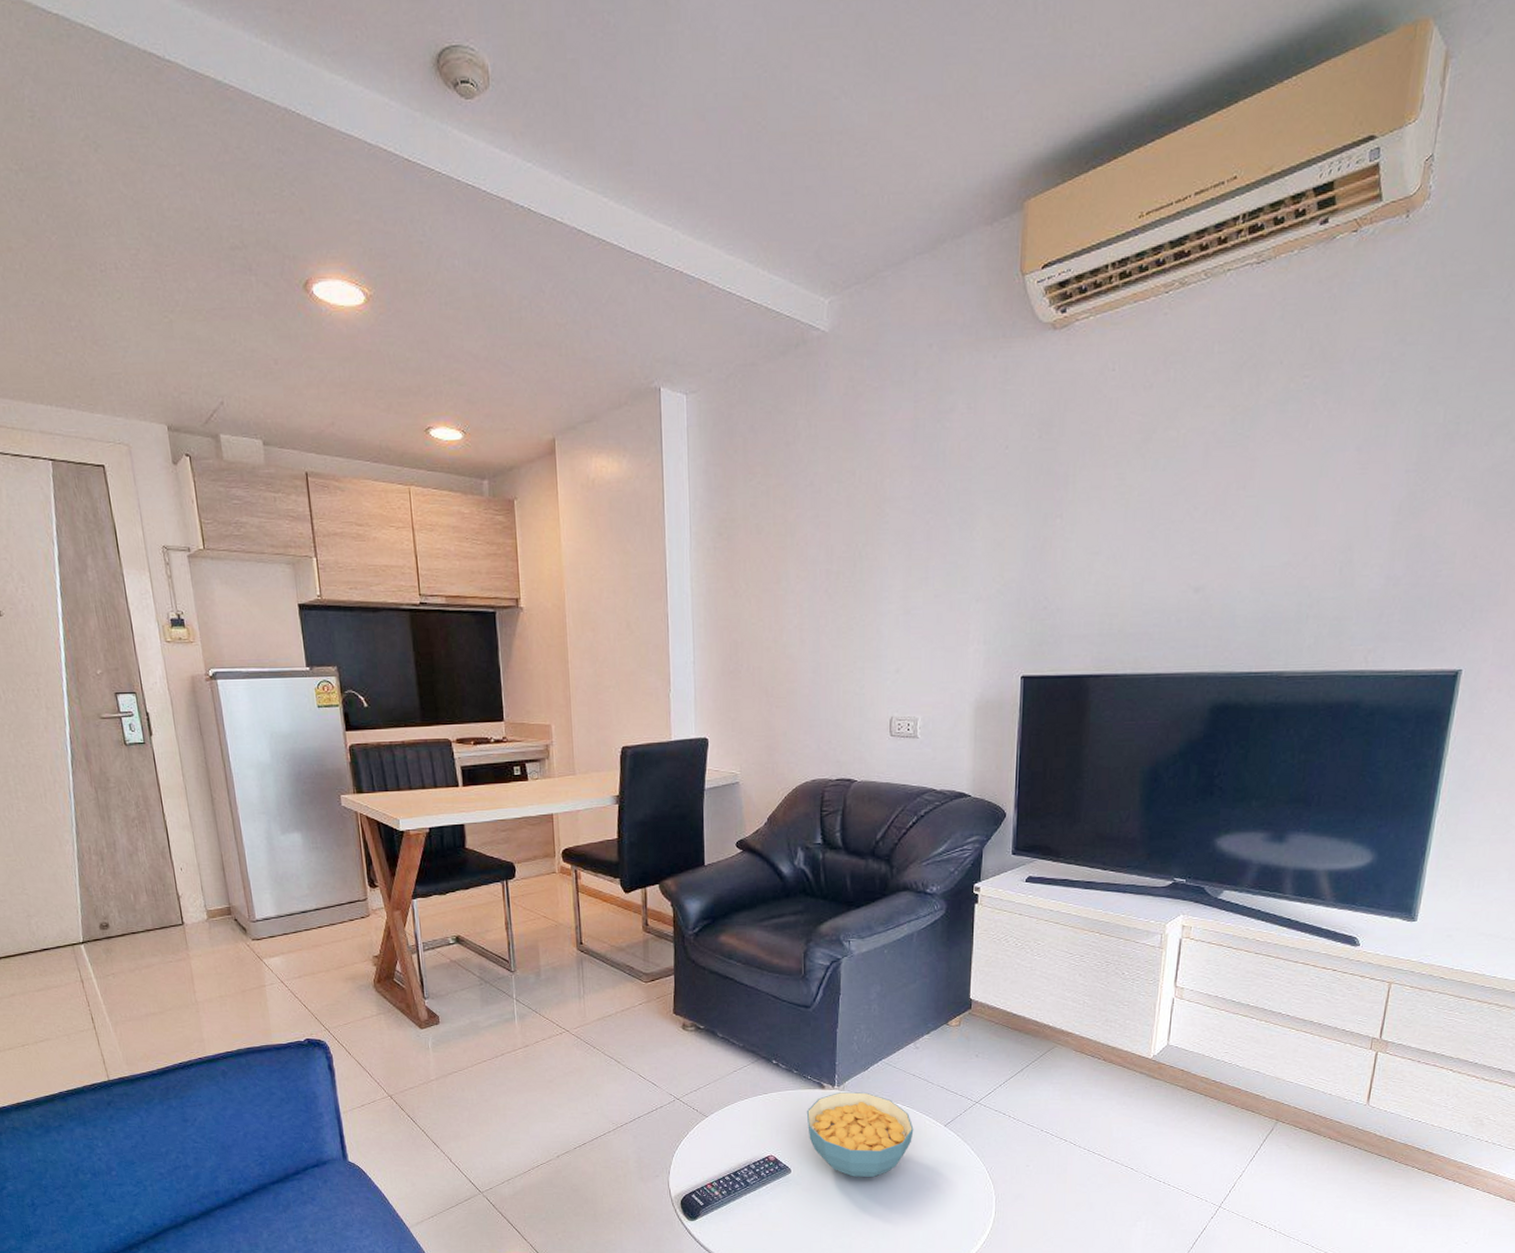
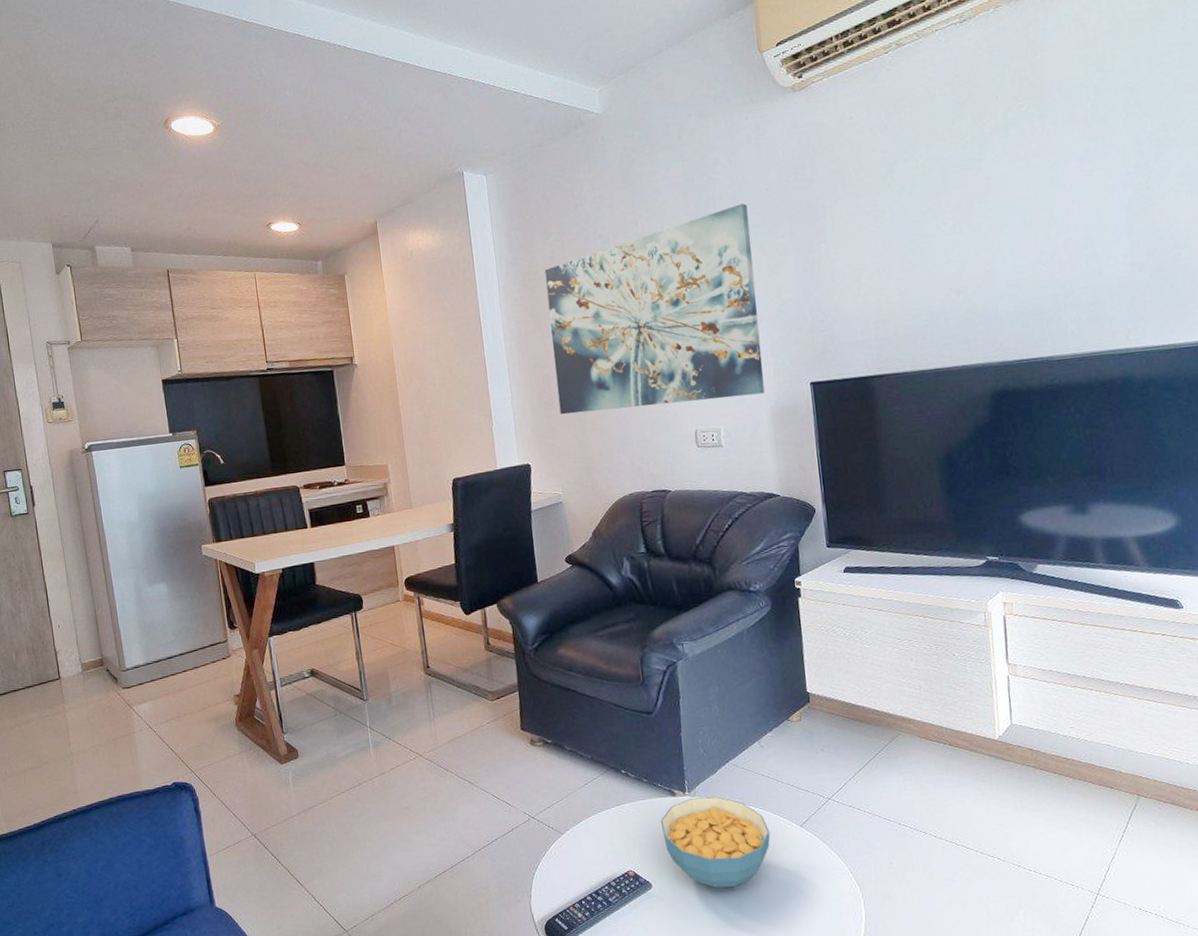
wall art: none [744,461,981,687] -> present [544,203,765,415]

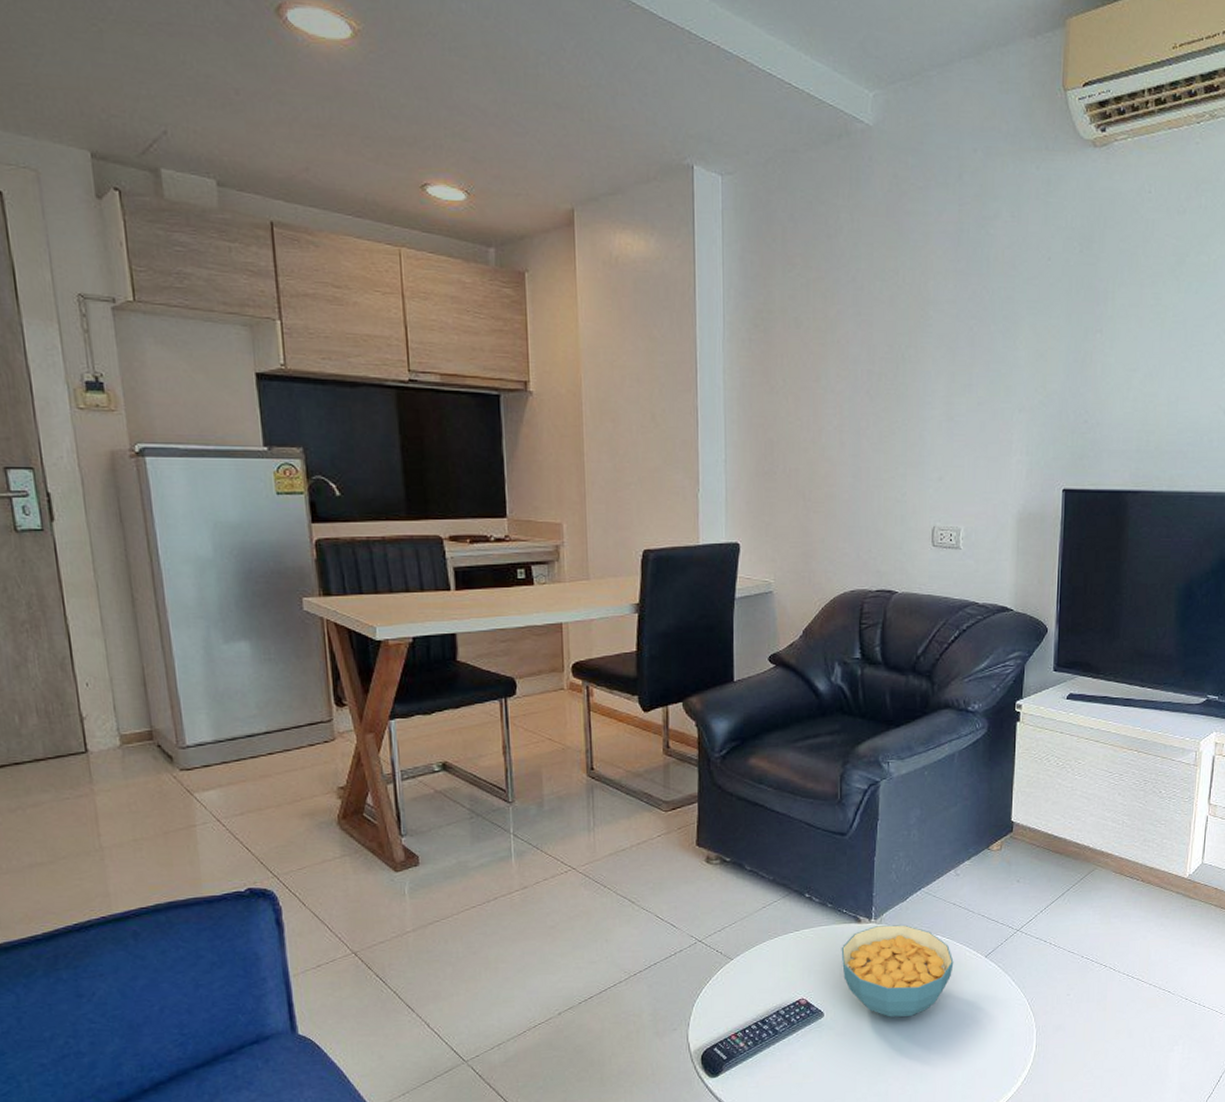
wall art: present [544,203,765,415] -> none [781,270,1024,495]

